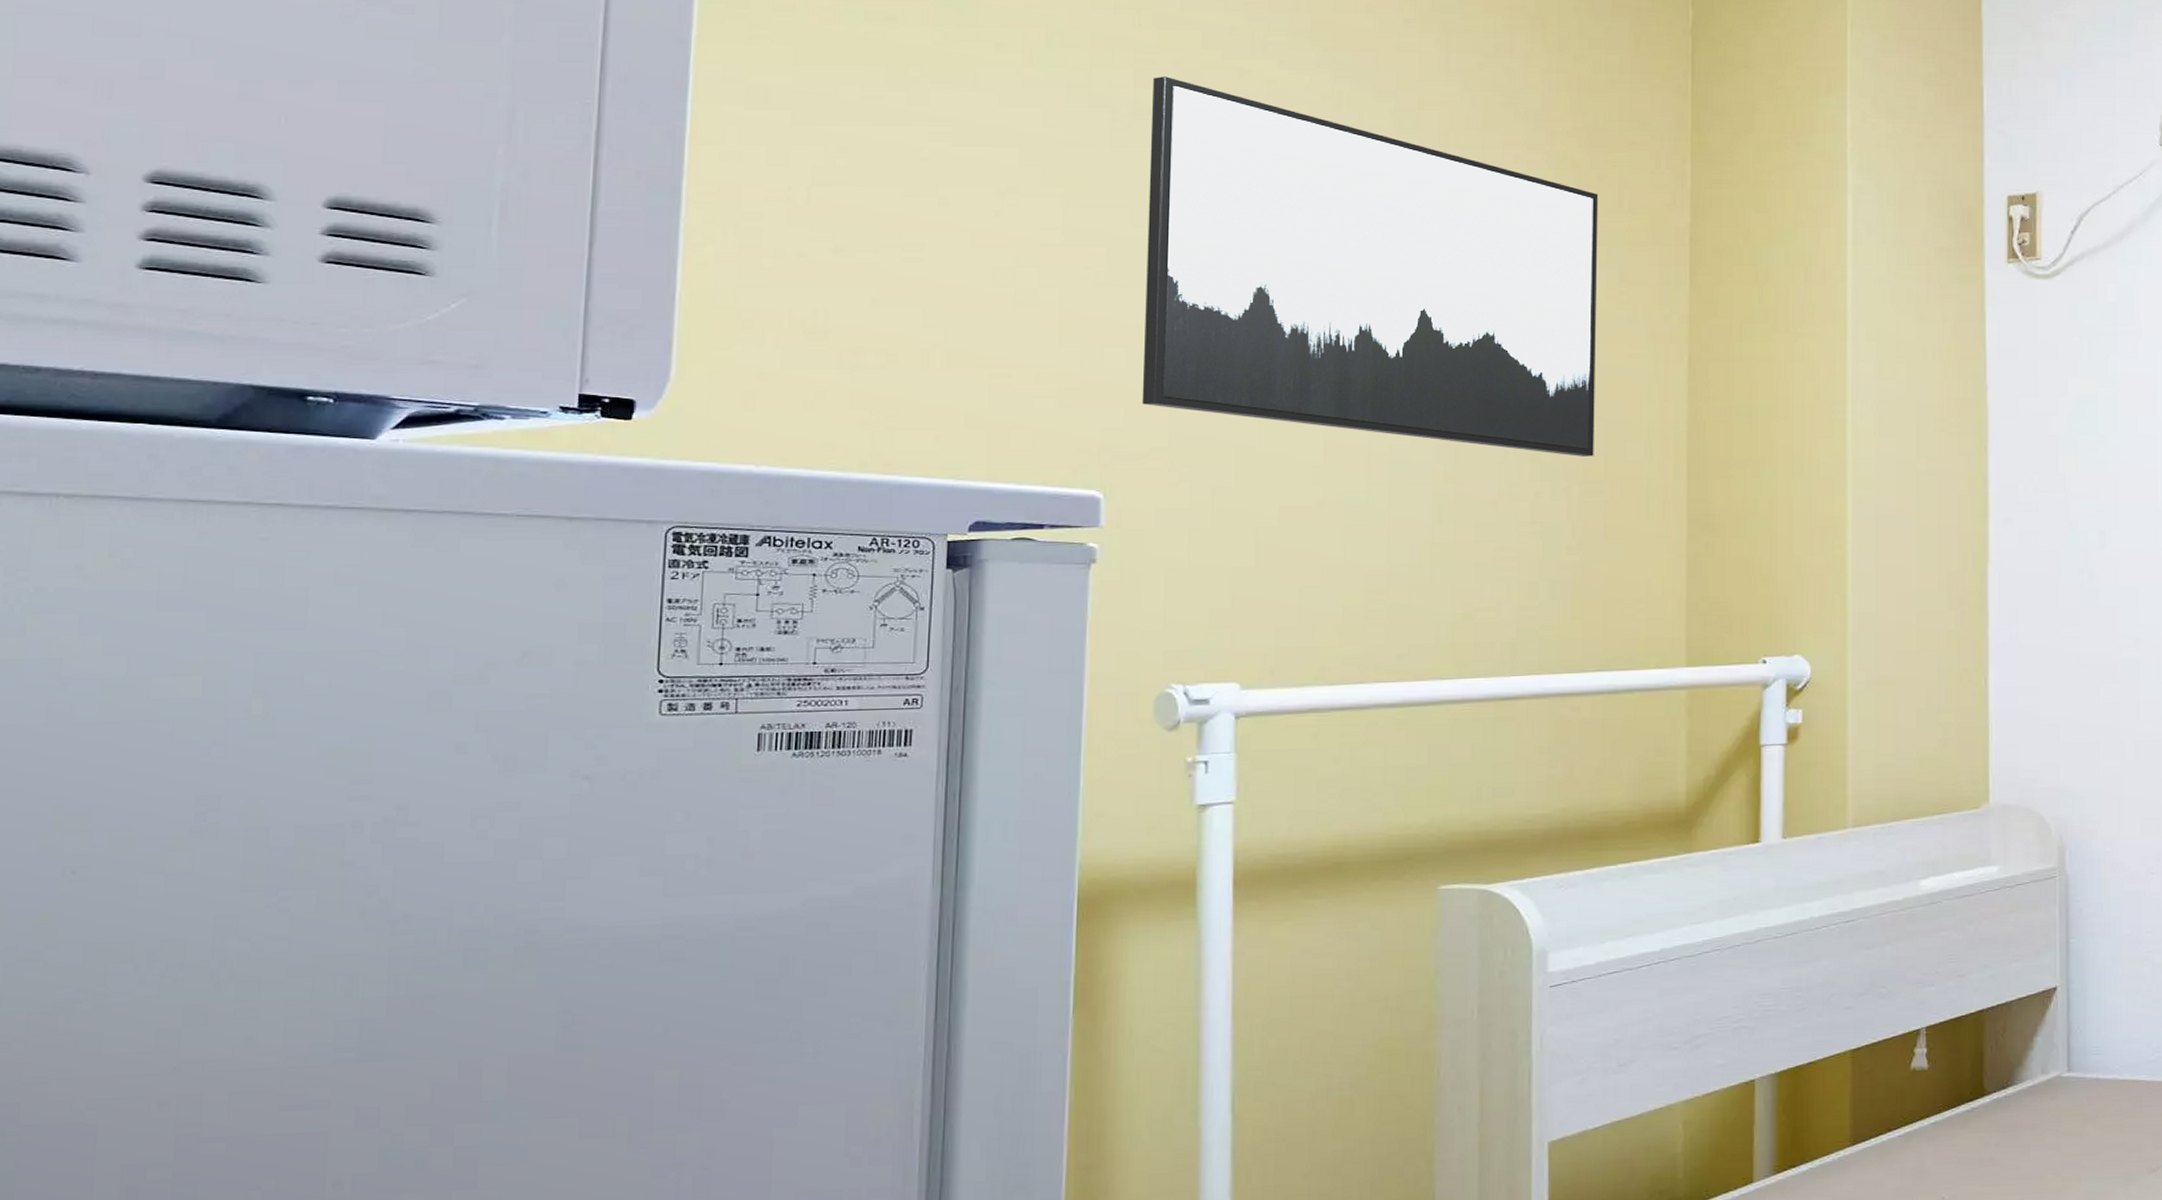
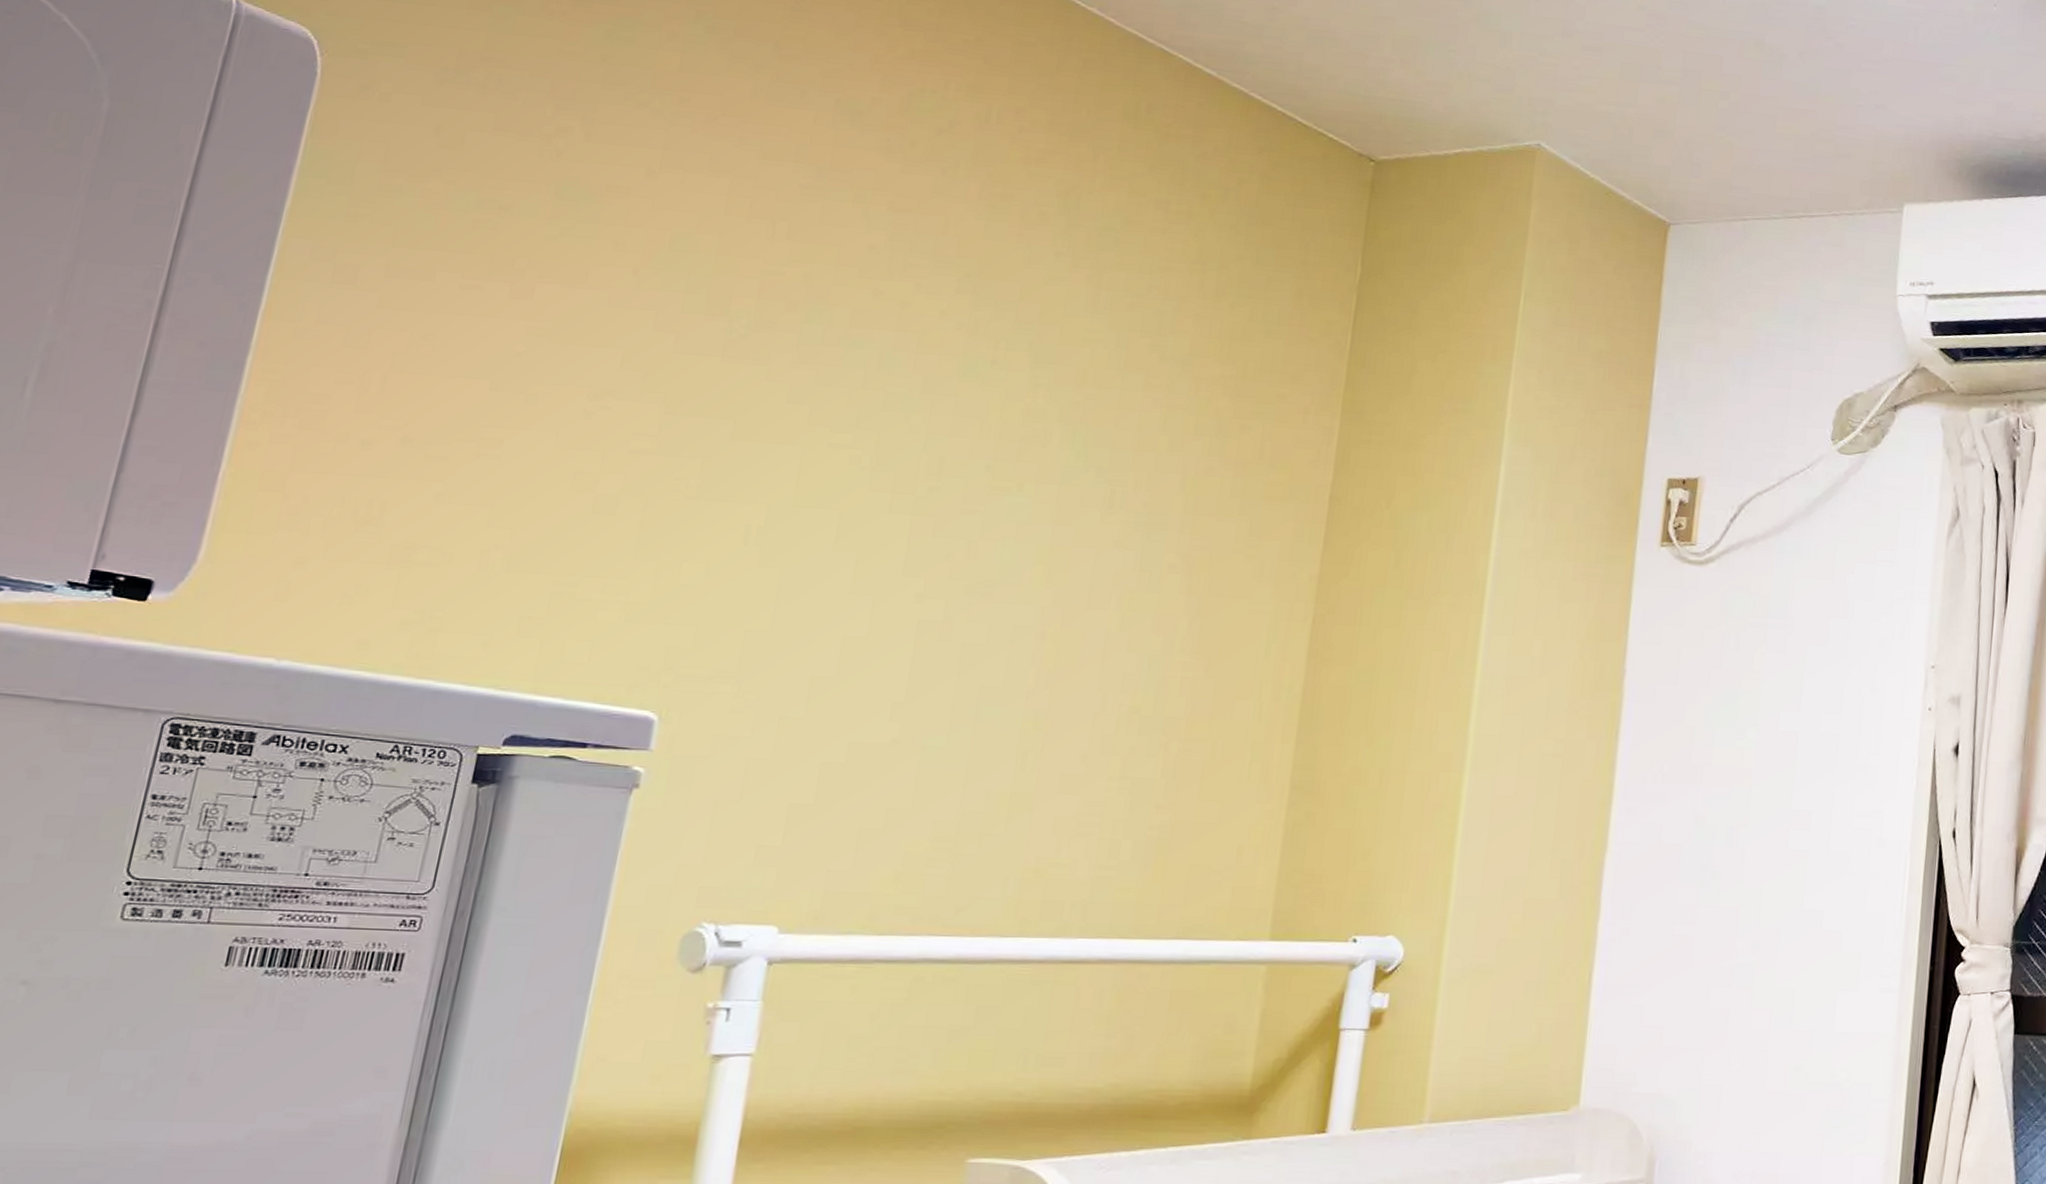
wall art: present [1141,76,1599,457] -> none [715,289,1239,713]

